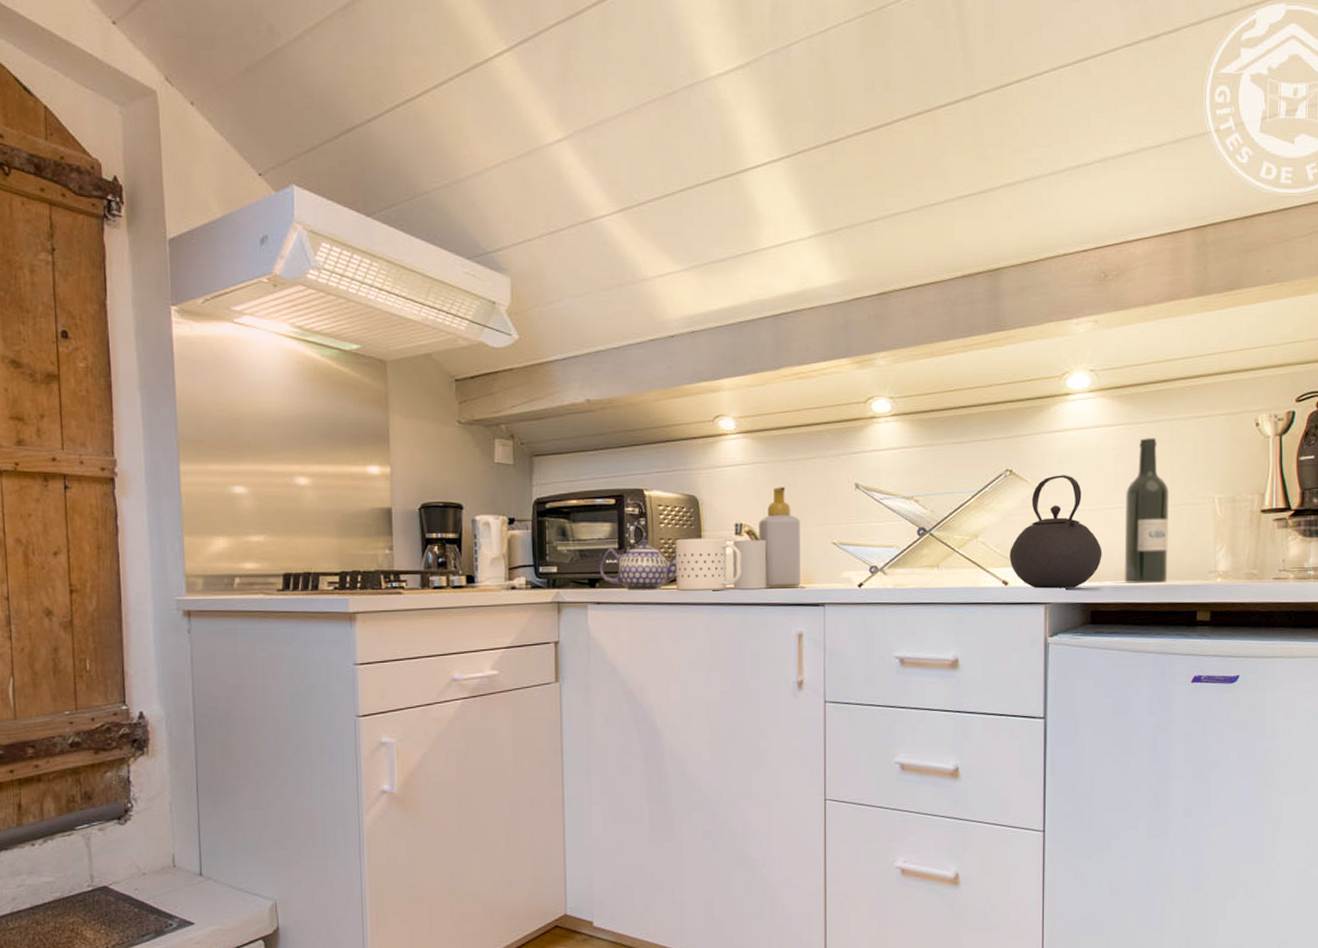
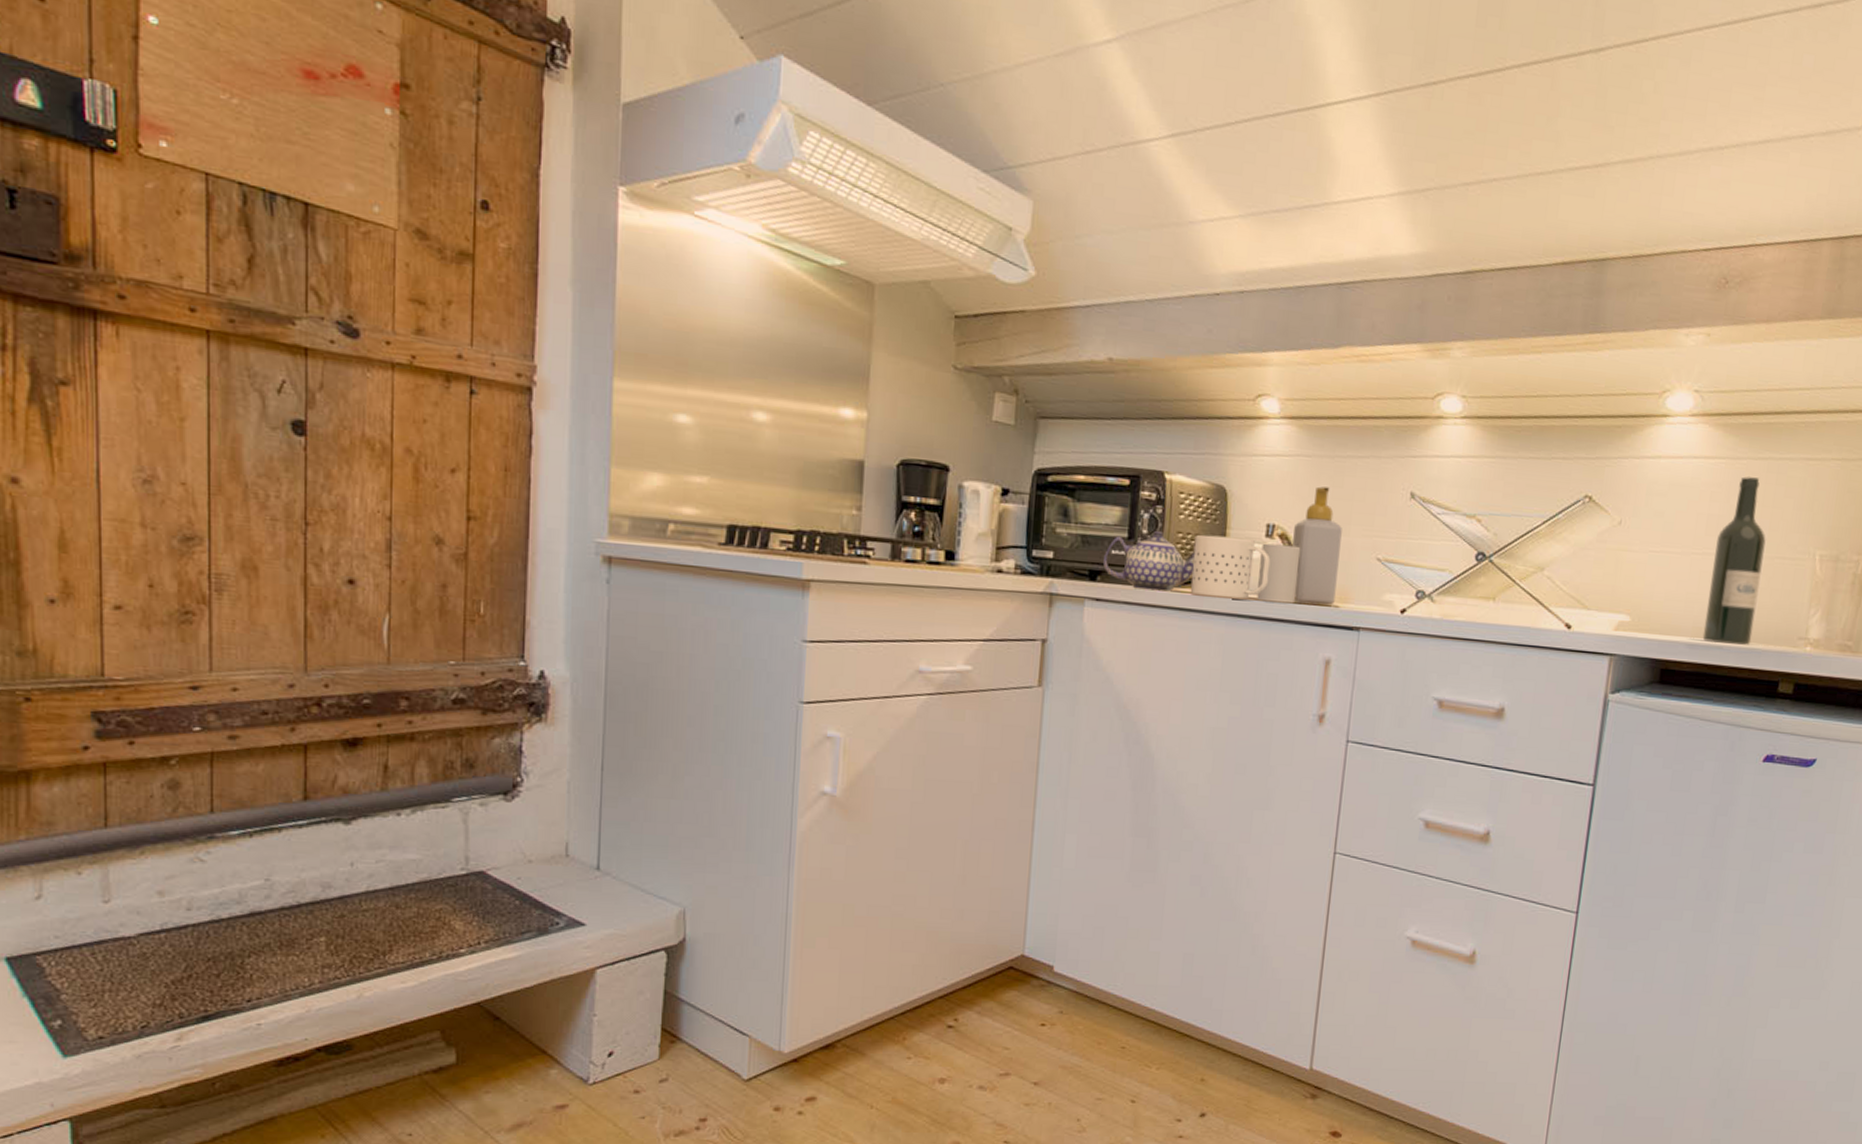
kettle: present [1009,475,1102,589] -> none [1576,508,1683,641]

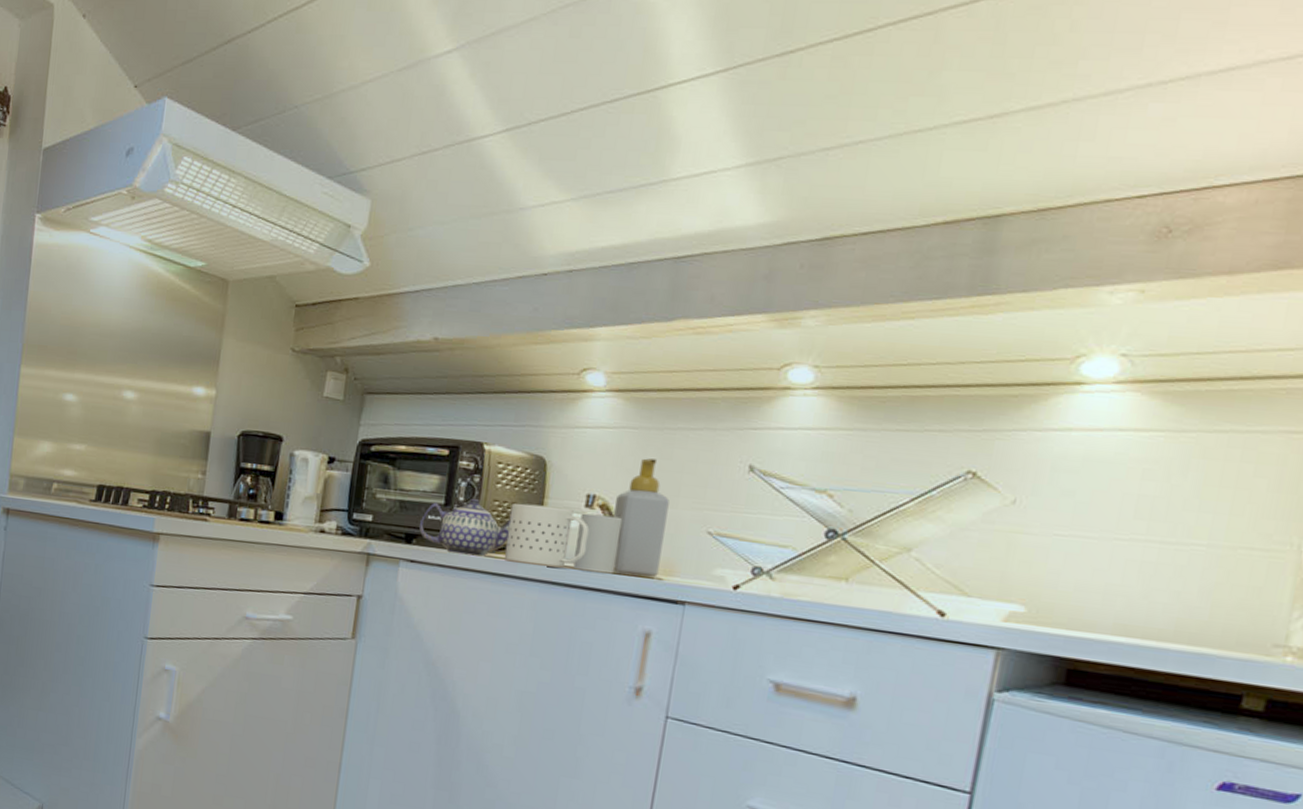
wine bottle: present [1702,476,1766,645] -> none [1127,452,1225,649]

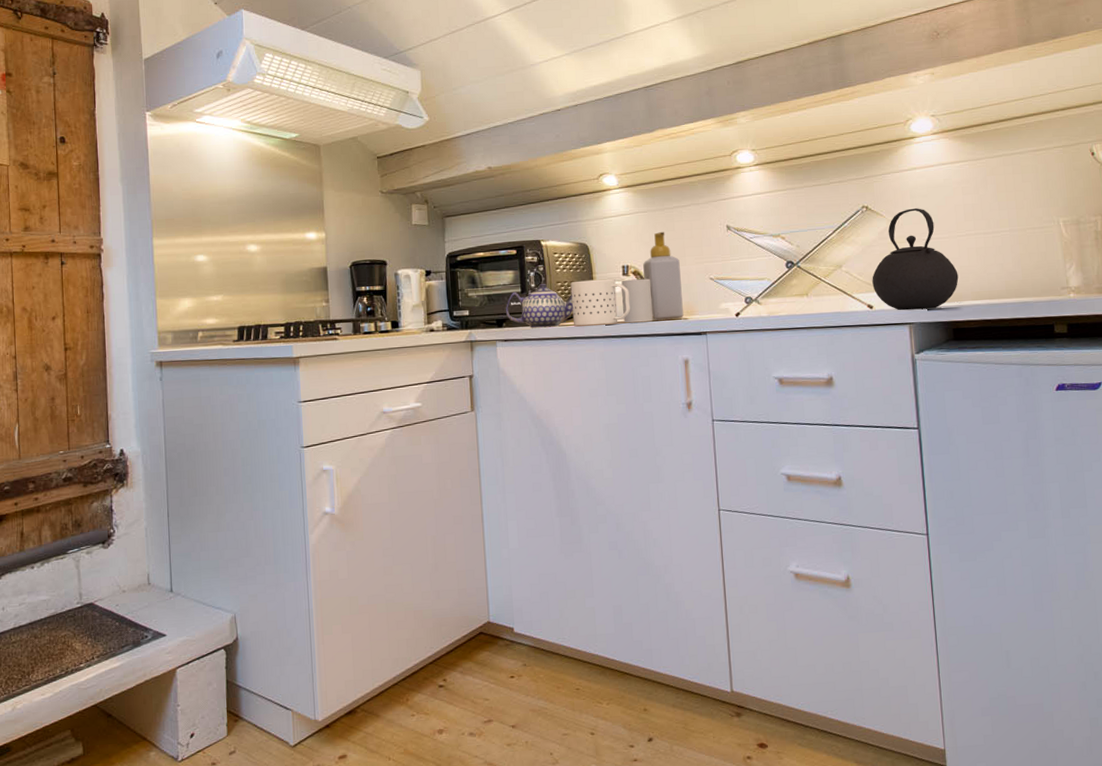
kettle: none [953,486,1100,636] -> present [872,208,959,311]

